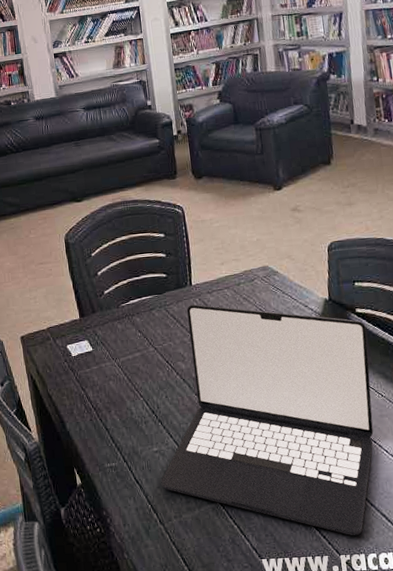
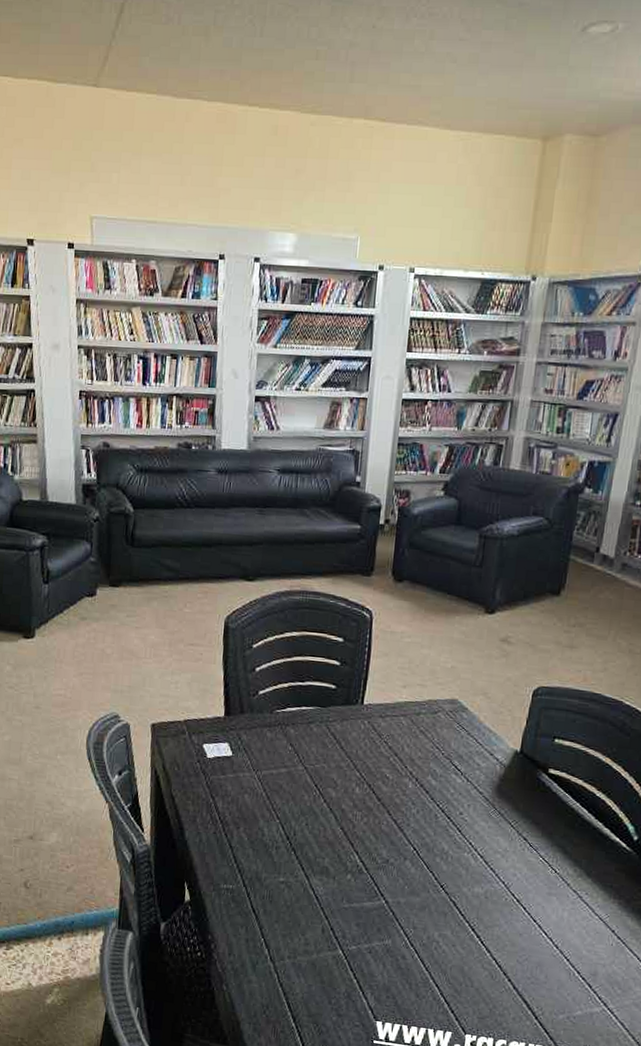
laptop: present [161,304,374,535] -> none [280,726,556,1017]

